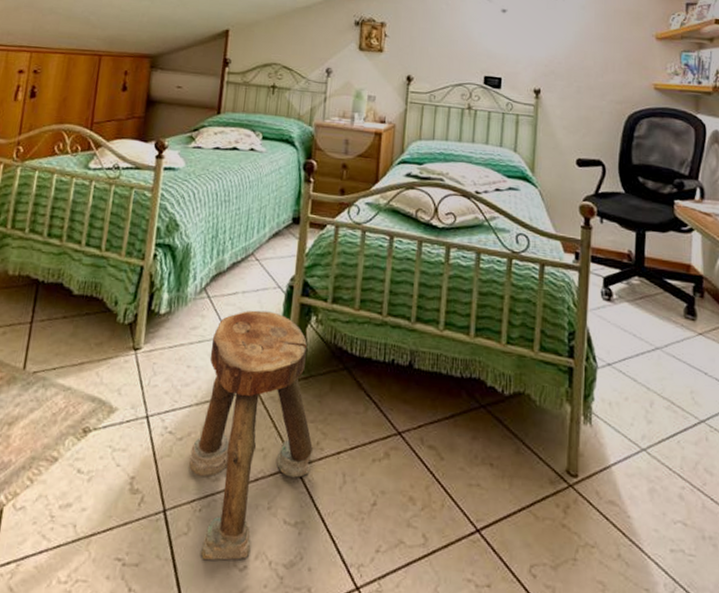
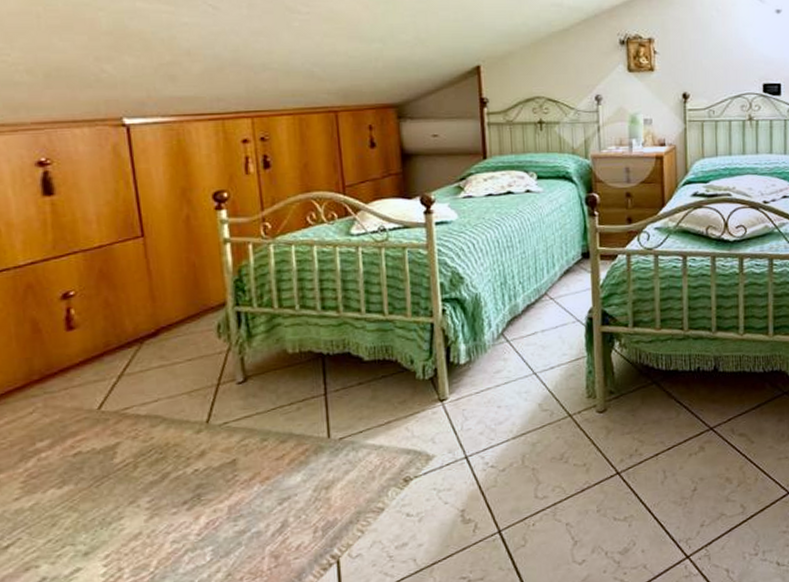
stool: present [189,310,313,561] -> none [514,344,632,563]

